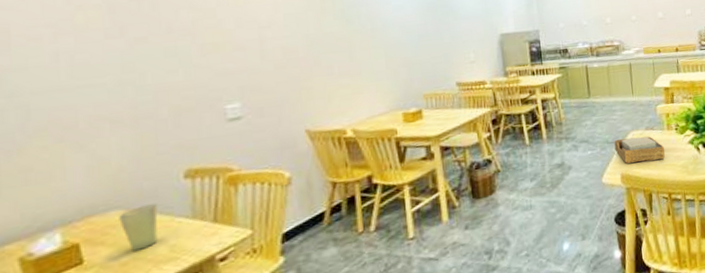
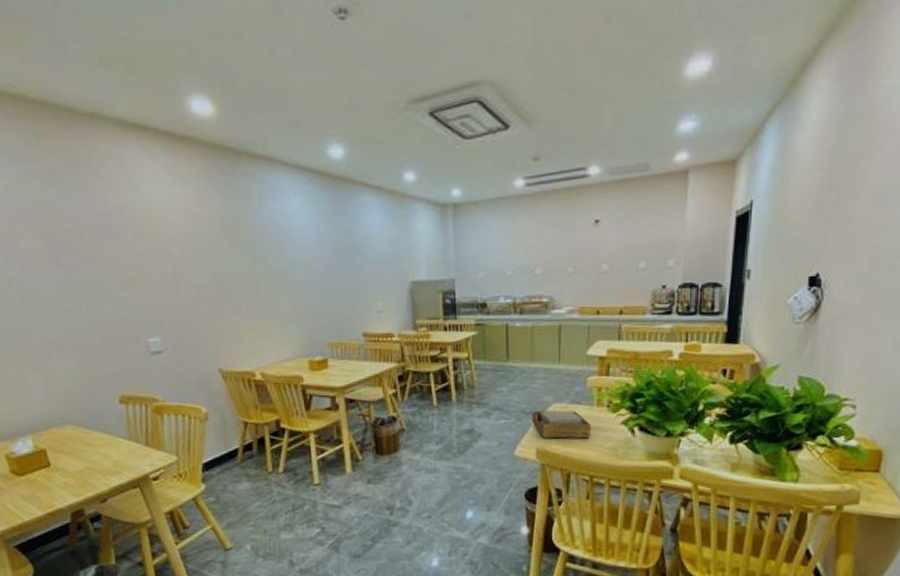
cup: present [119,203,158,251] -> none [72,423,103,461]

